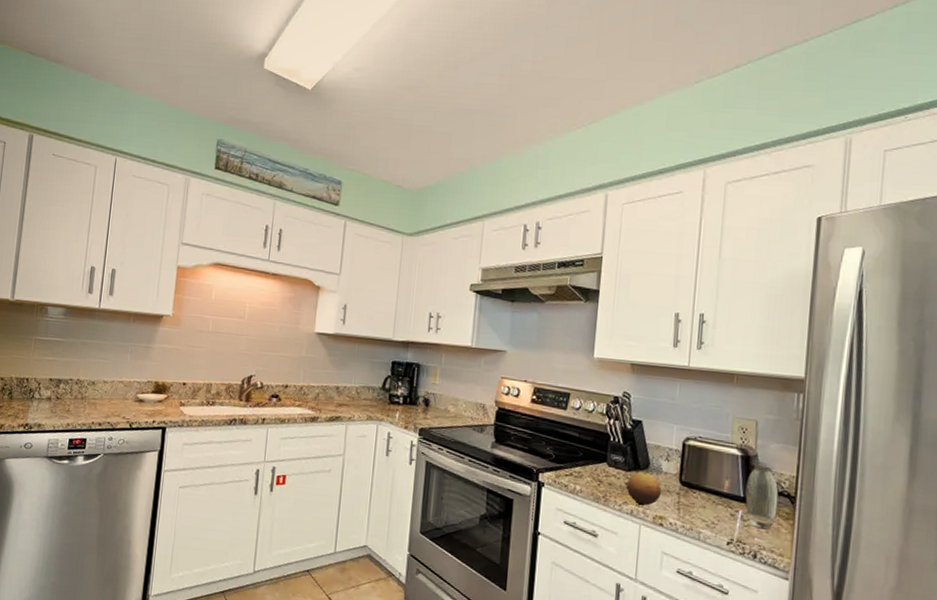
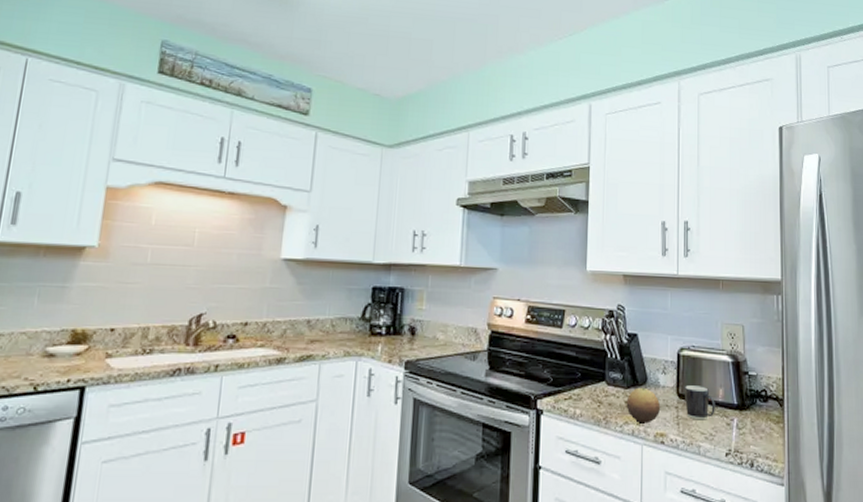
mug: none [687,474,720,509] -> present [684,385,715,420]
vase: present [745,465,779,530] -> none [739,370,768,436]

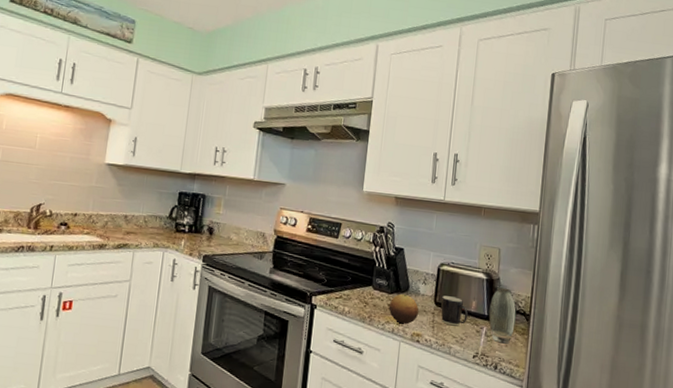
vase: none [739,370,768,436] -> present [489,287,516,344]

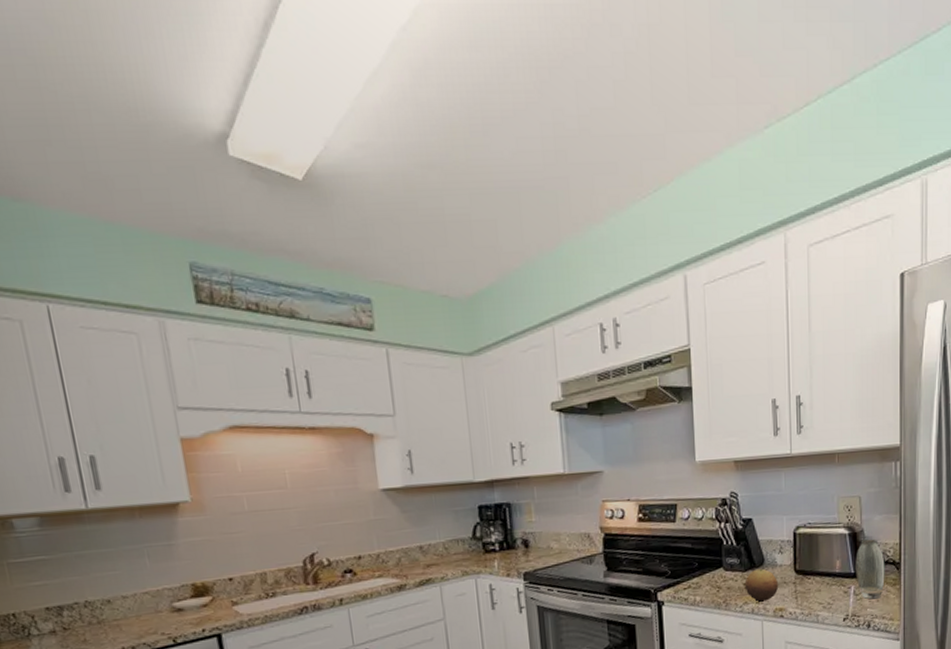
mug: present [441,295,468,326] -> none [801,560,833,592]

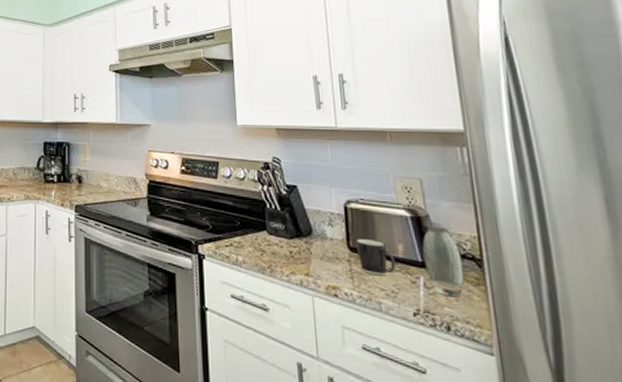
fruit: present [744,568,779,602] -> none [291,238,331,275]
mug: none [801,560,833,592] -> present [355,239,396,276]

